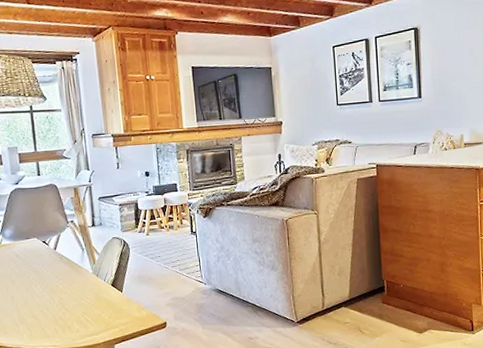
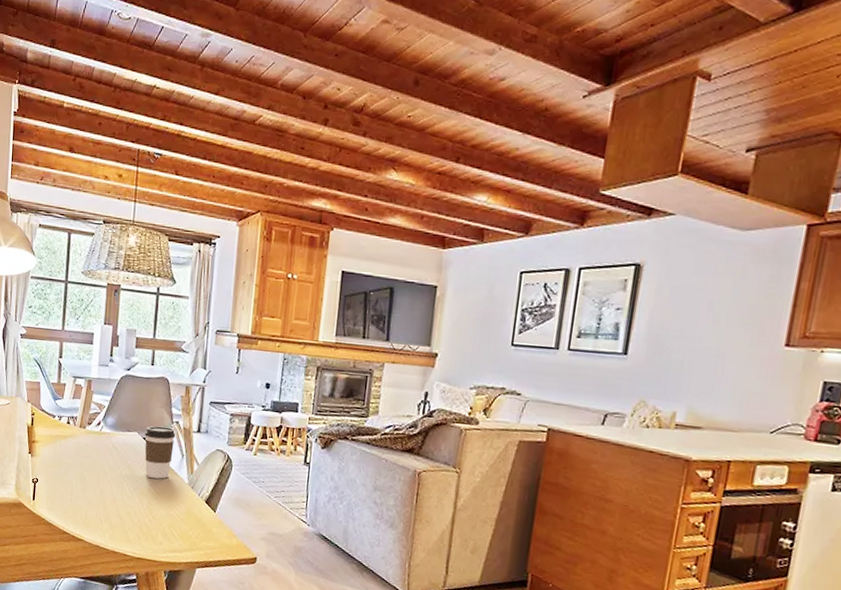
coffee cup: none [43,227,74,276] -> present [144,426,176,479]

